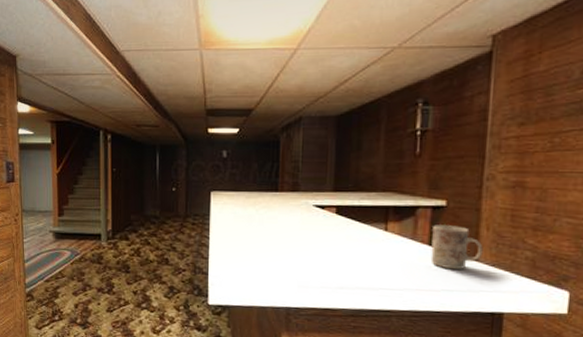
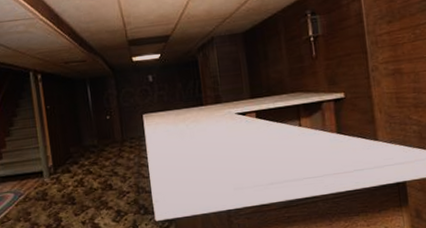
mug: present [430,225,483,270] -> none [337,113,381,152]

